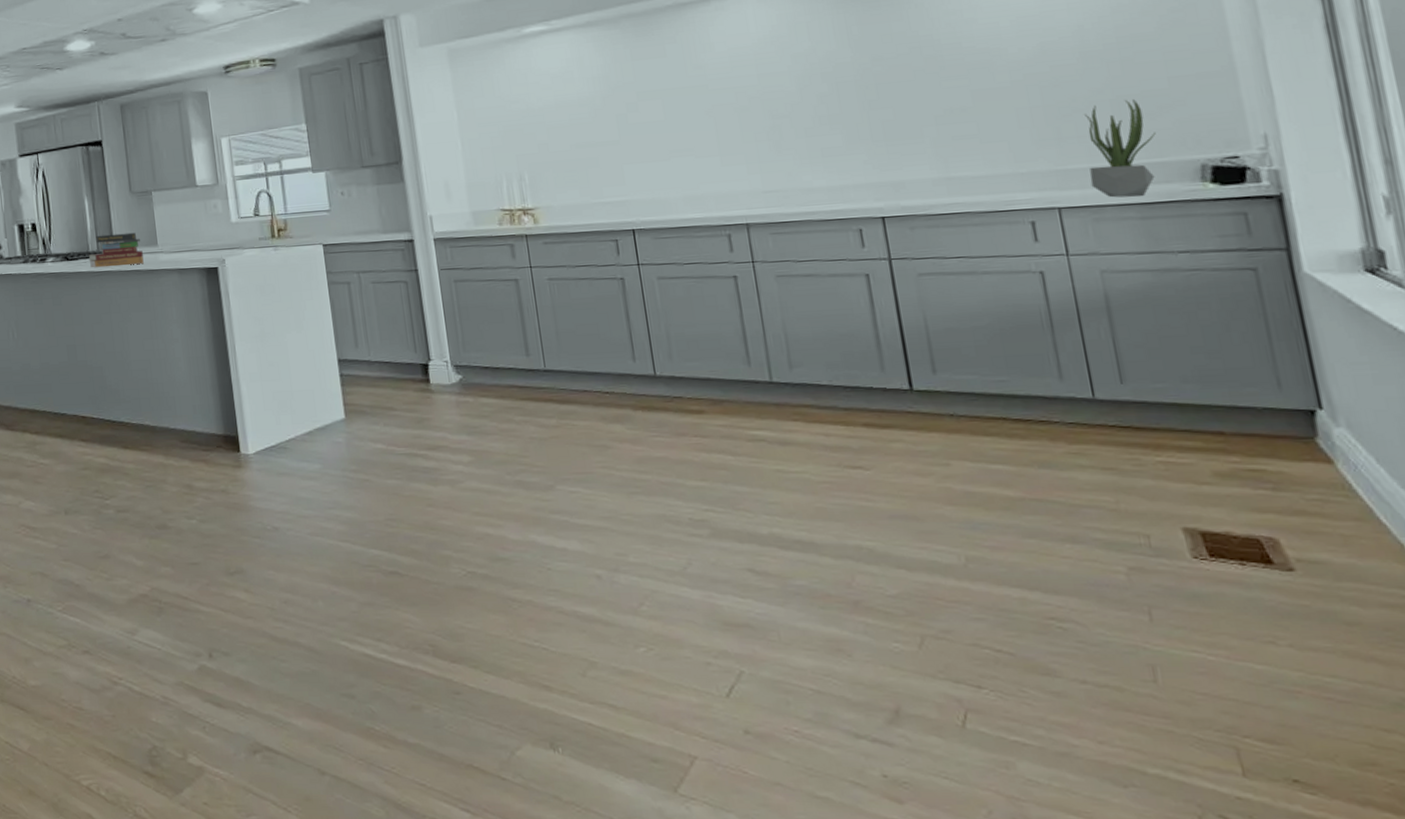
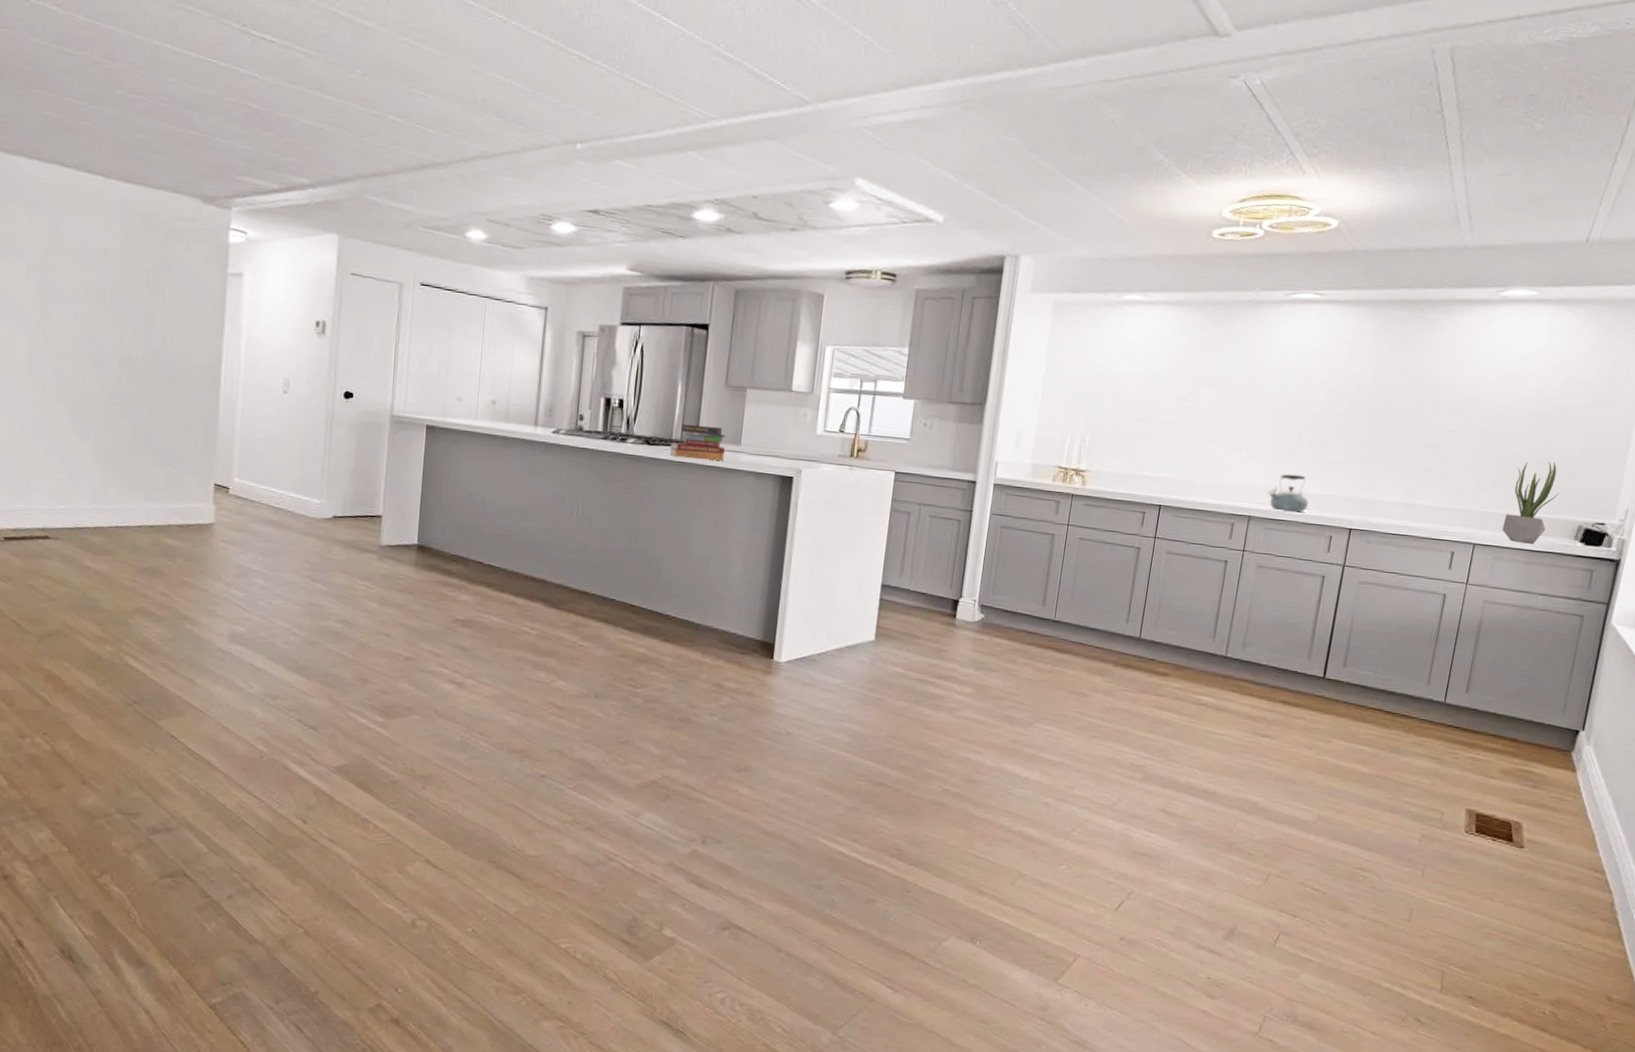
kettle: none [760,169,819,213] -> present [1267,474,1309,514]

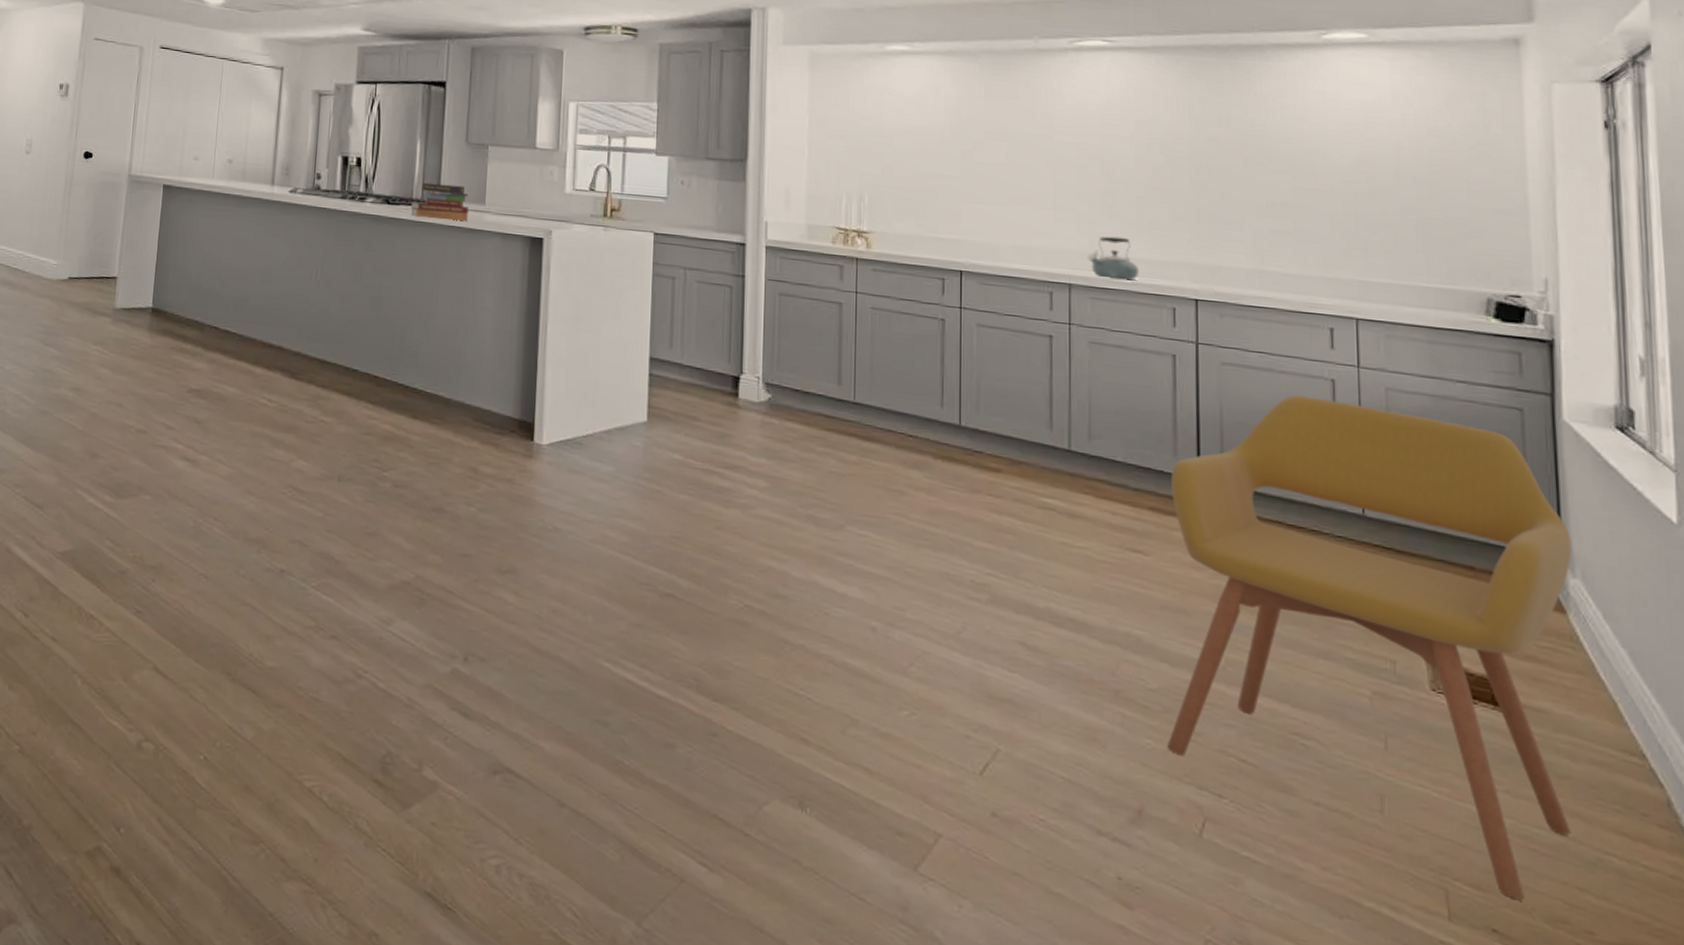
armchair: none [1261,608,1594,976] -> present [1166,395,1572,901]
potted plant: present [1502,461,1559,545] -> none [1388,222,1451,321]

